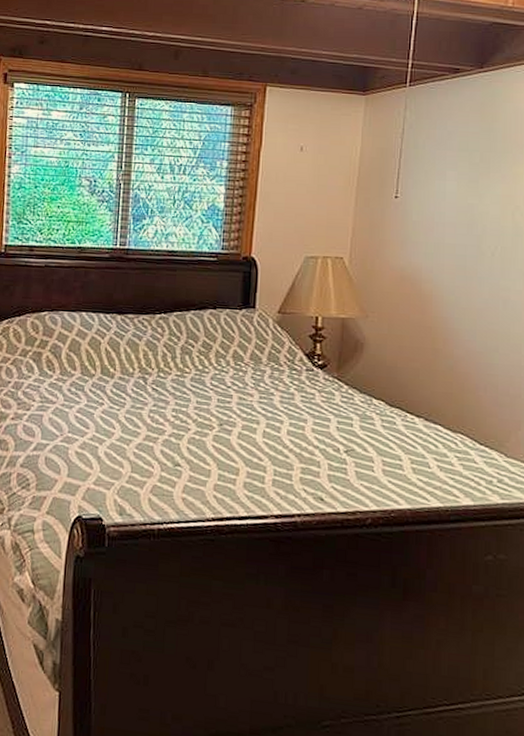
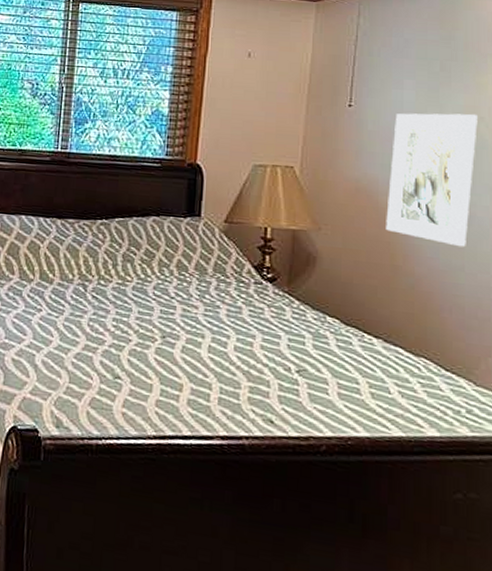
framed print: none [428,203,513,330] -> present [386,113,478,248]

